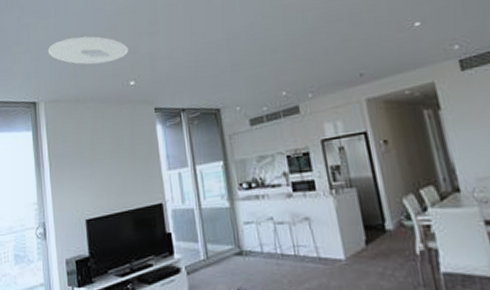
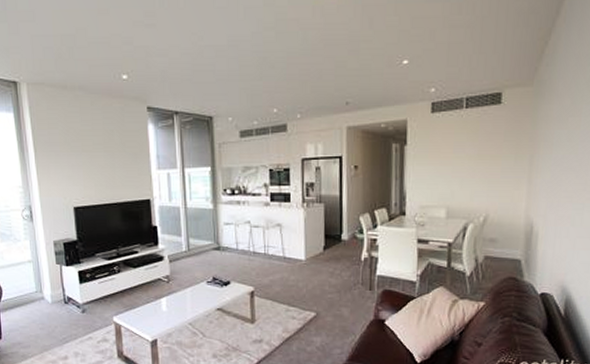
ceiling light: present [48,36,129,65] -> none [28,14,122,49]

